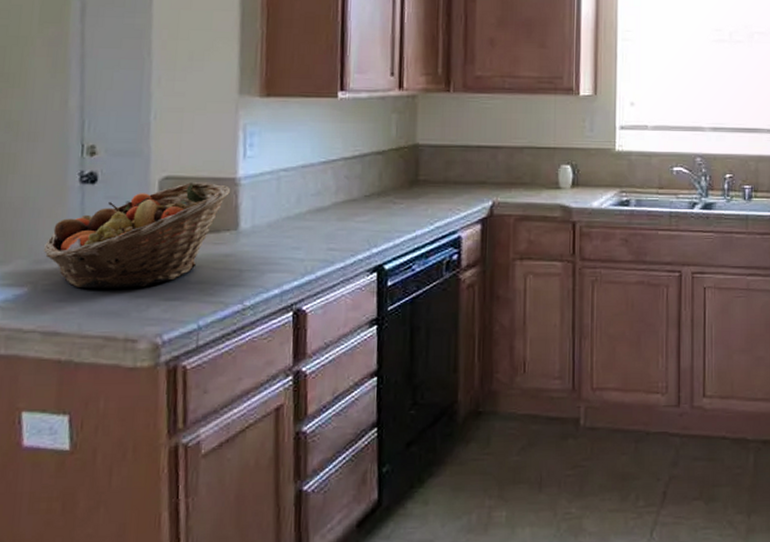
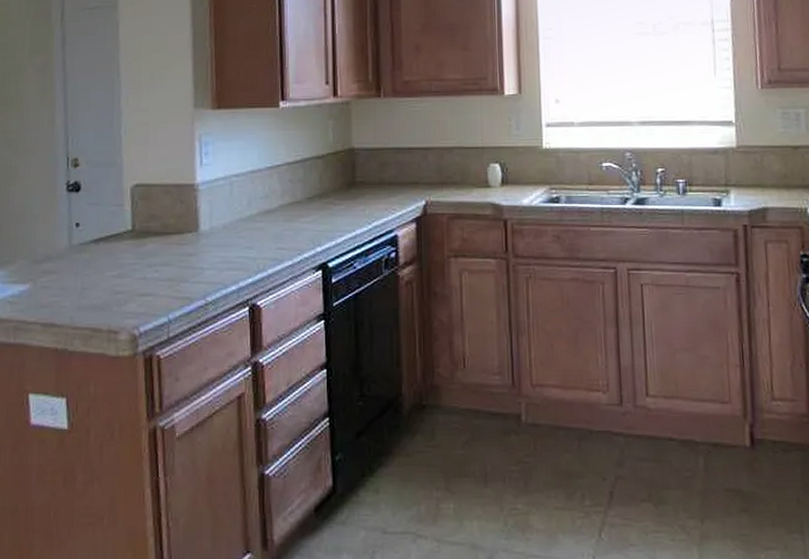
fruit basket: present [44,183,231,289] -> none [41,189,191,285]

